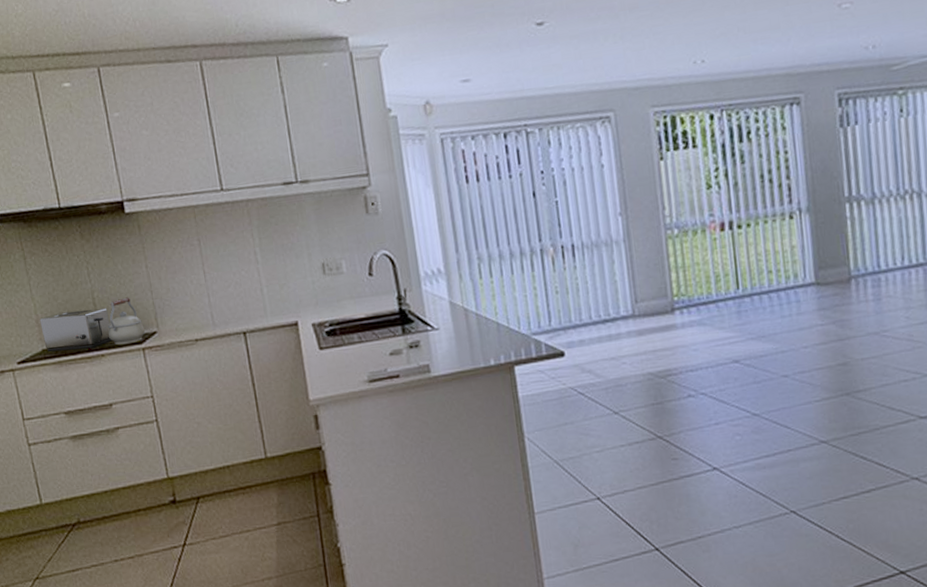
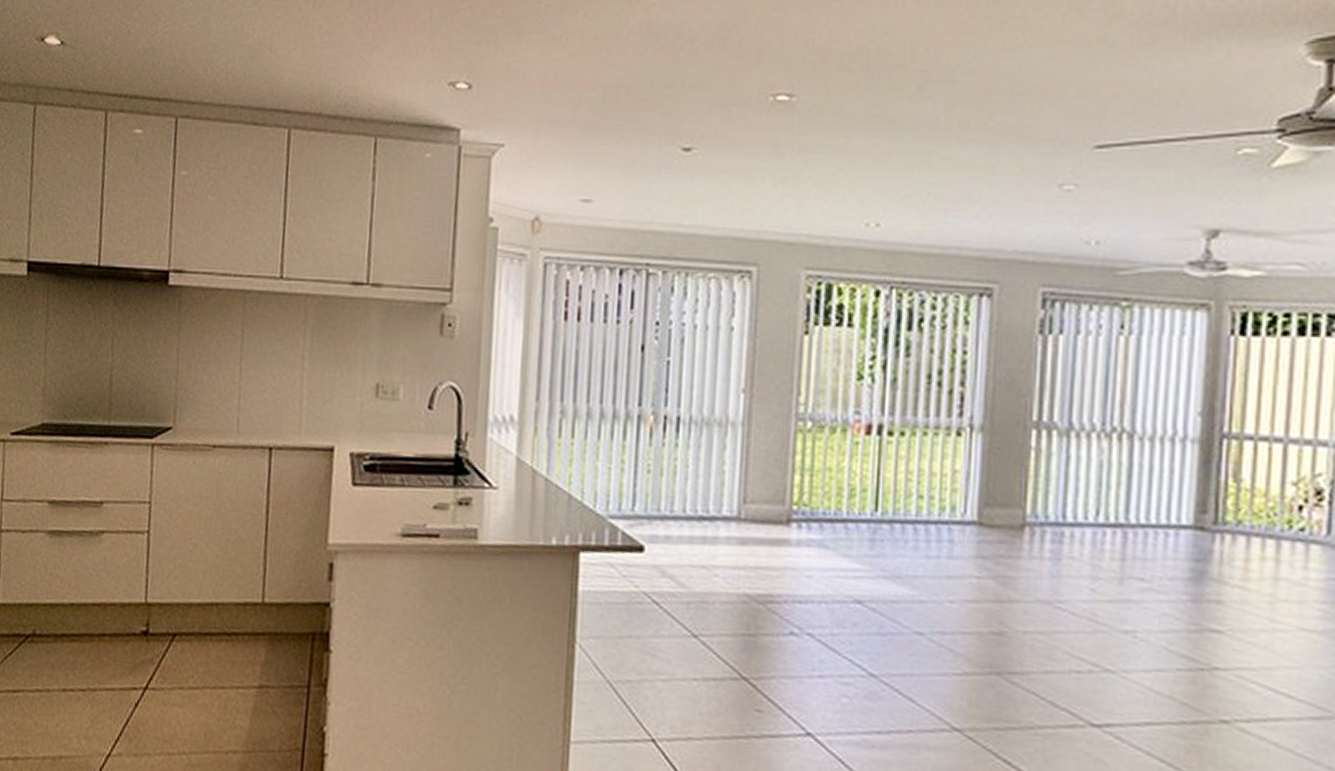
toaster: present [40,308,112,353] -> none [45,384,124,433]
kettle: present [107,297,145,346] -> none [117,381,160,436]

